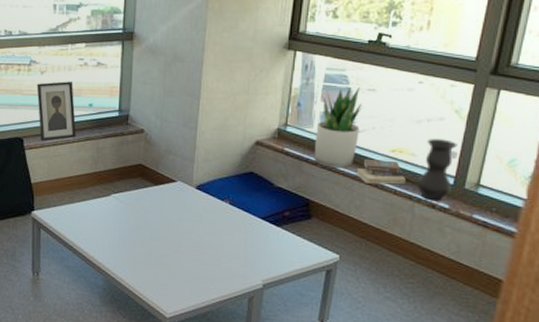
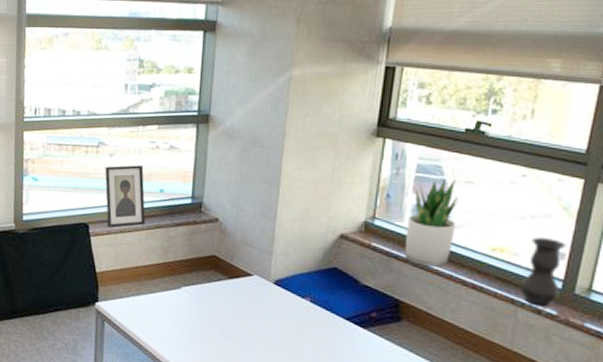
books: present [356,158,406,185] -> none [451,256,507,287]

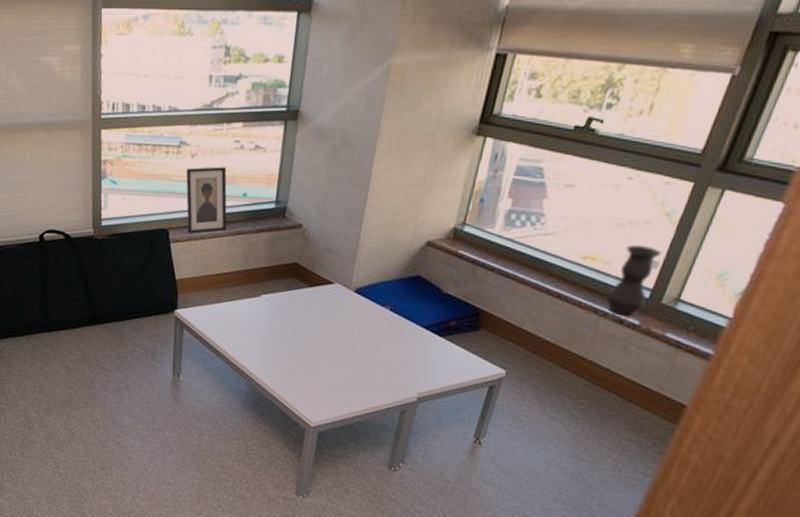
planter: present [405,179,459,267] -> none [491,182,557,275]

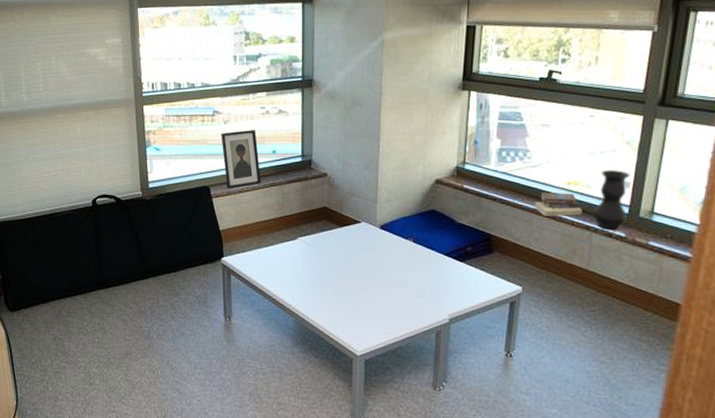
books: none [537,265,594,296] -> present [534,192,582,216]

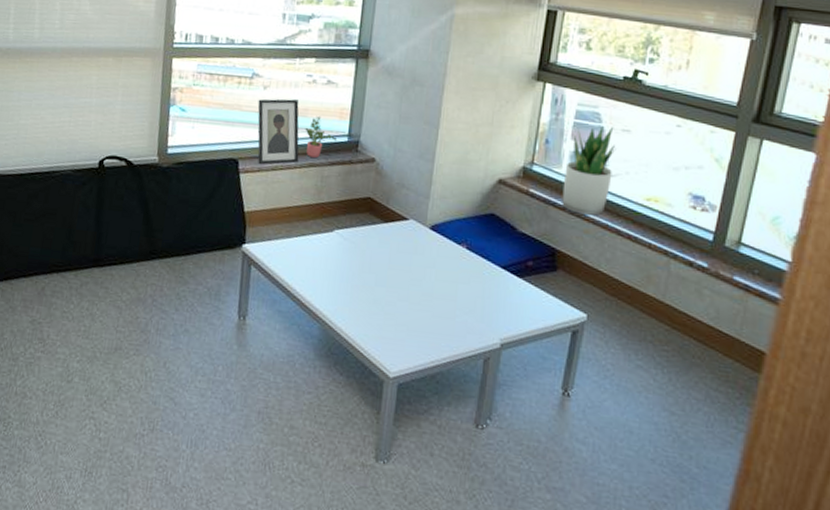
potted plant: none [264,141,292,178] -> present [305,115,336,158]
planter: none [492,124,537,202] -> present [562,126,616,216]
books: present [534,192,582,216] -> none [607,206,661,238]
vase: present [593,170,630,231] -> none [673,188,717,259]

